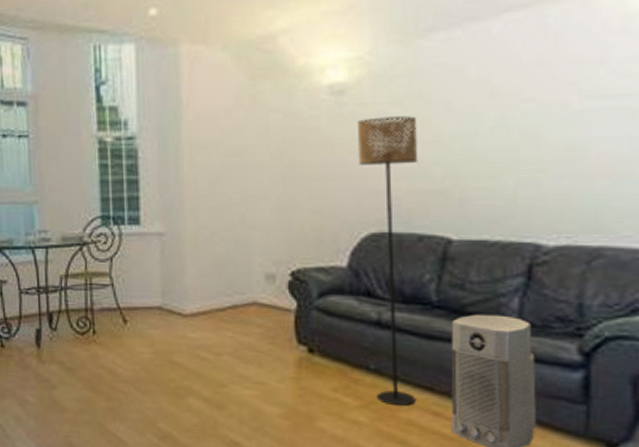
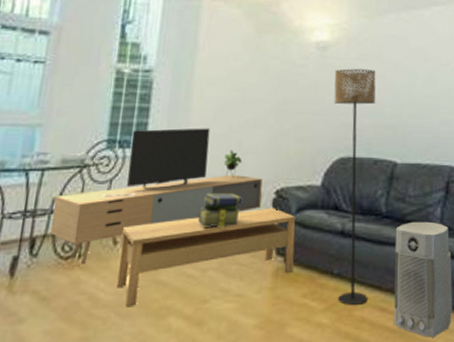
media console: none [62,201,274,341] -> present [50,128,263,265]
coffee table: none [129,291,319,384] -> present [117,208,296,308]
stack of books: none [205,274,253,312] -> present [197,194,243,228]

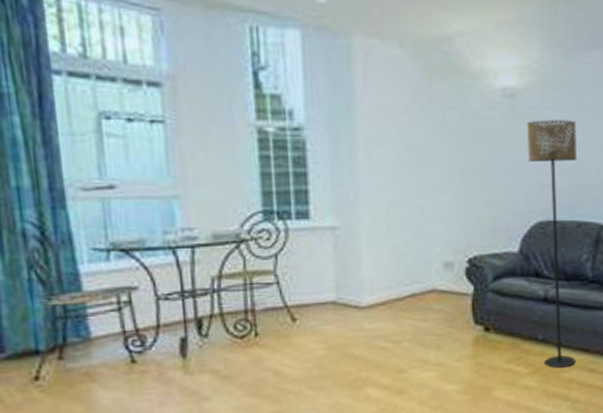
media console: present [50,128,263,265] -> none [214,194,453,343]
coffee table: present [117,208,296,308] -> none [299,277,494,381]
stack of books: present [197,194,243,228] -> none [383,265,432,300]

